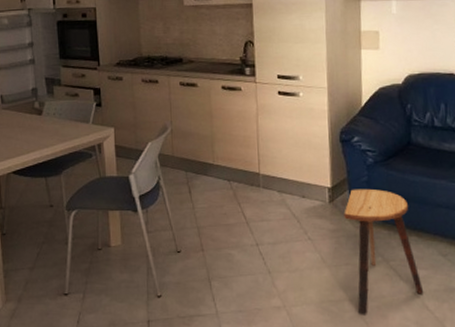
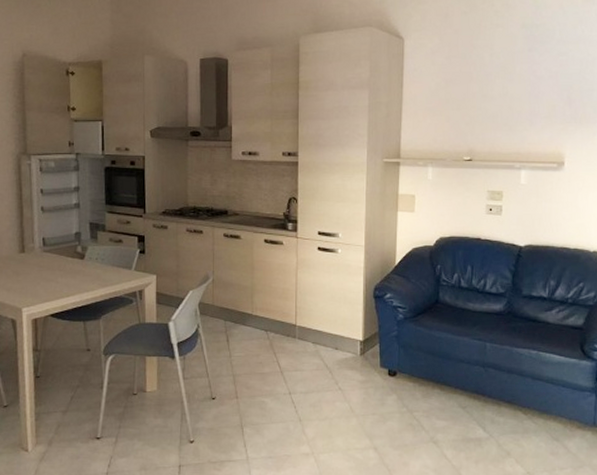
stool: present [344,188,424,315] -> none [373,343,443,463]

